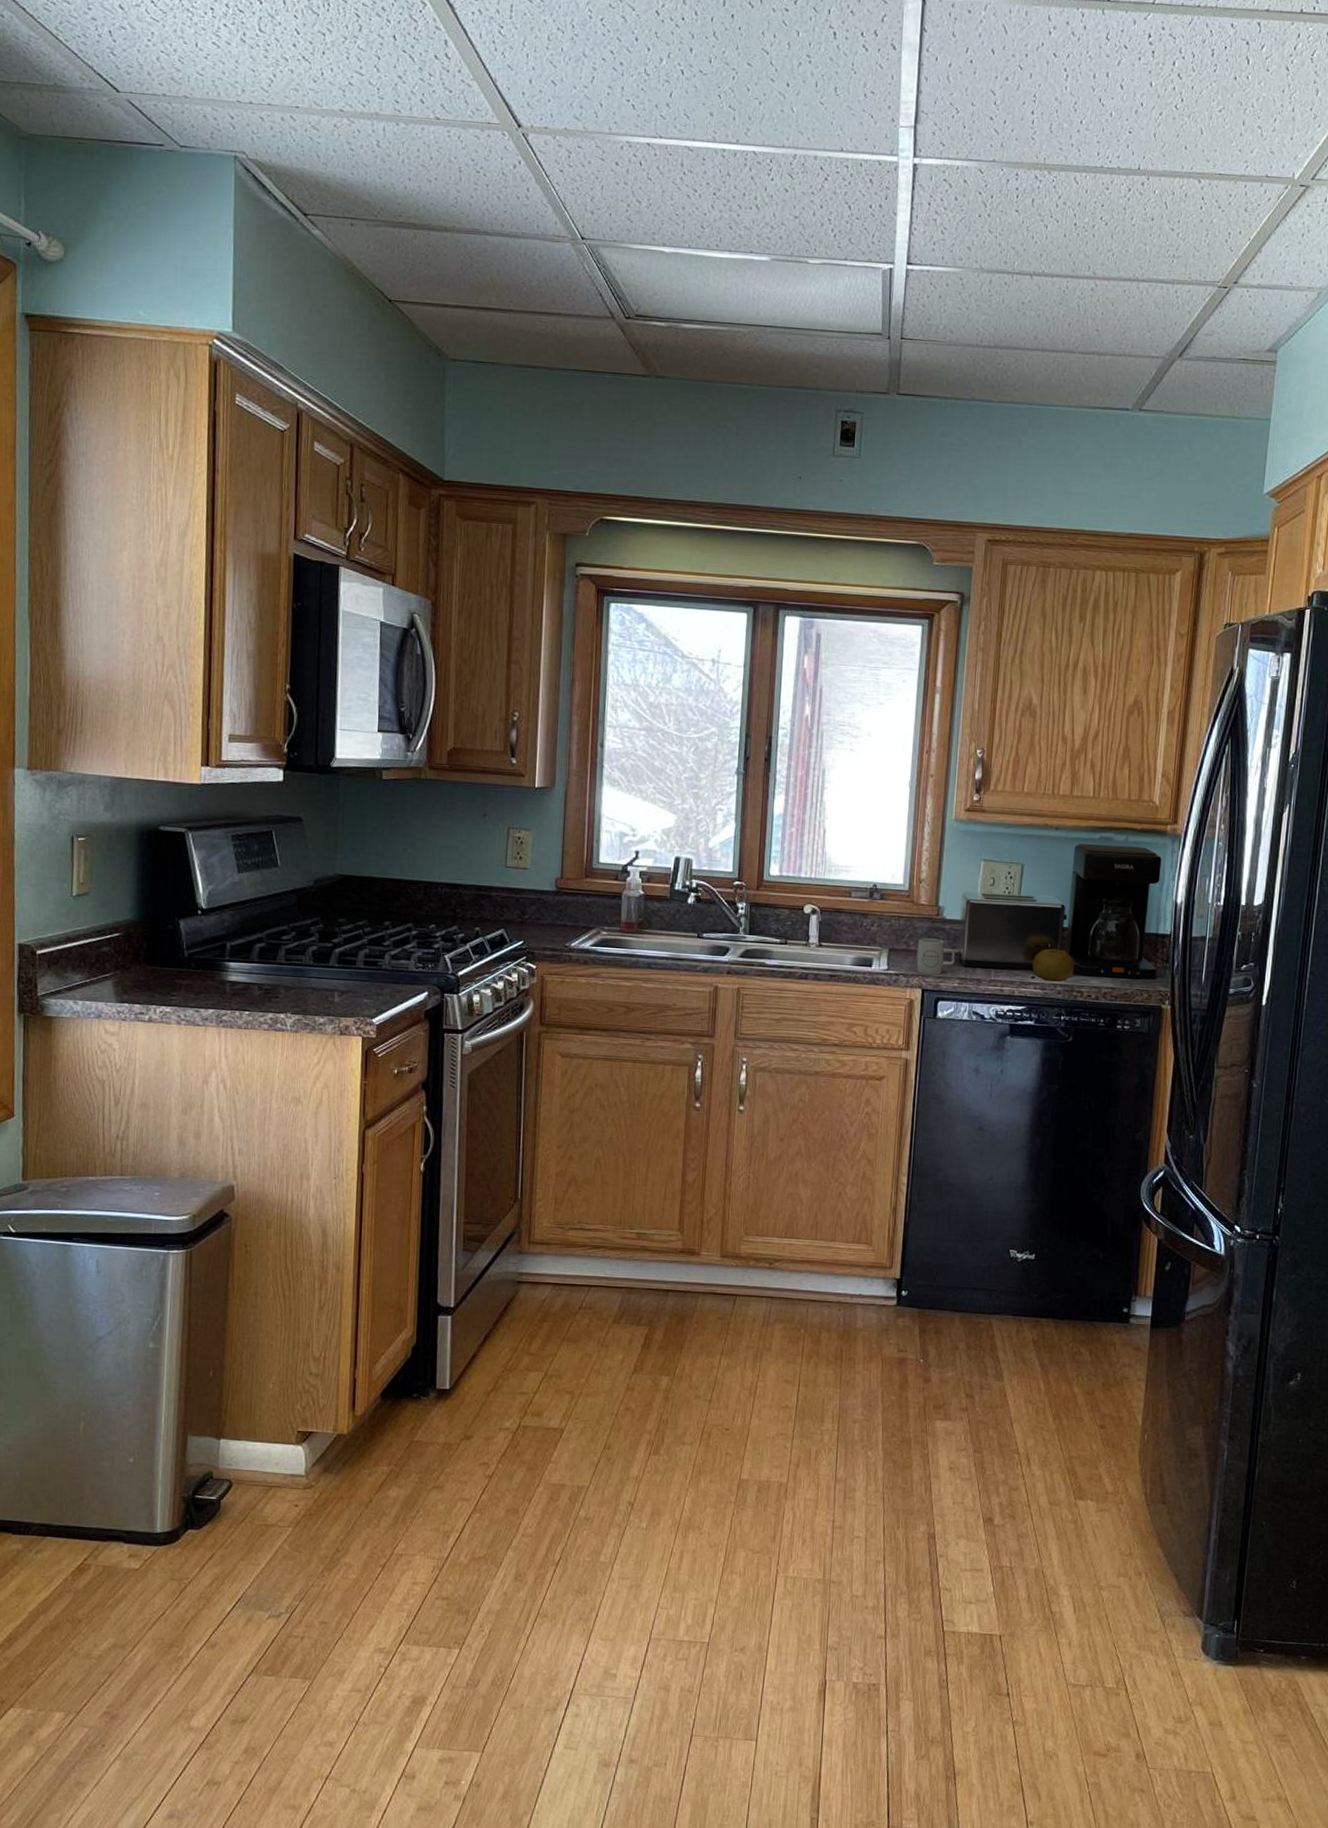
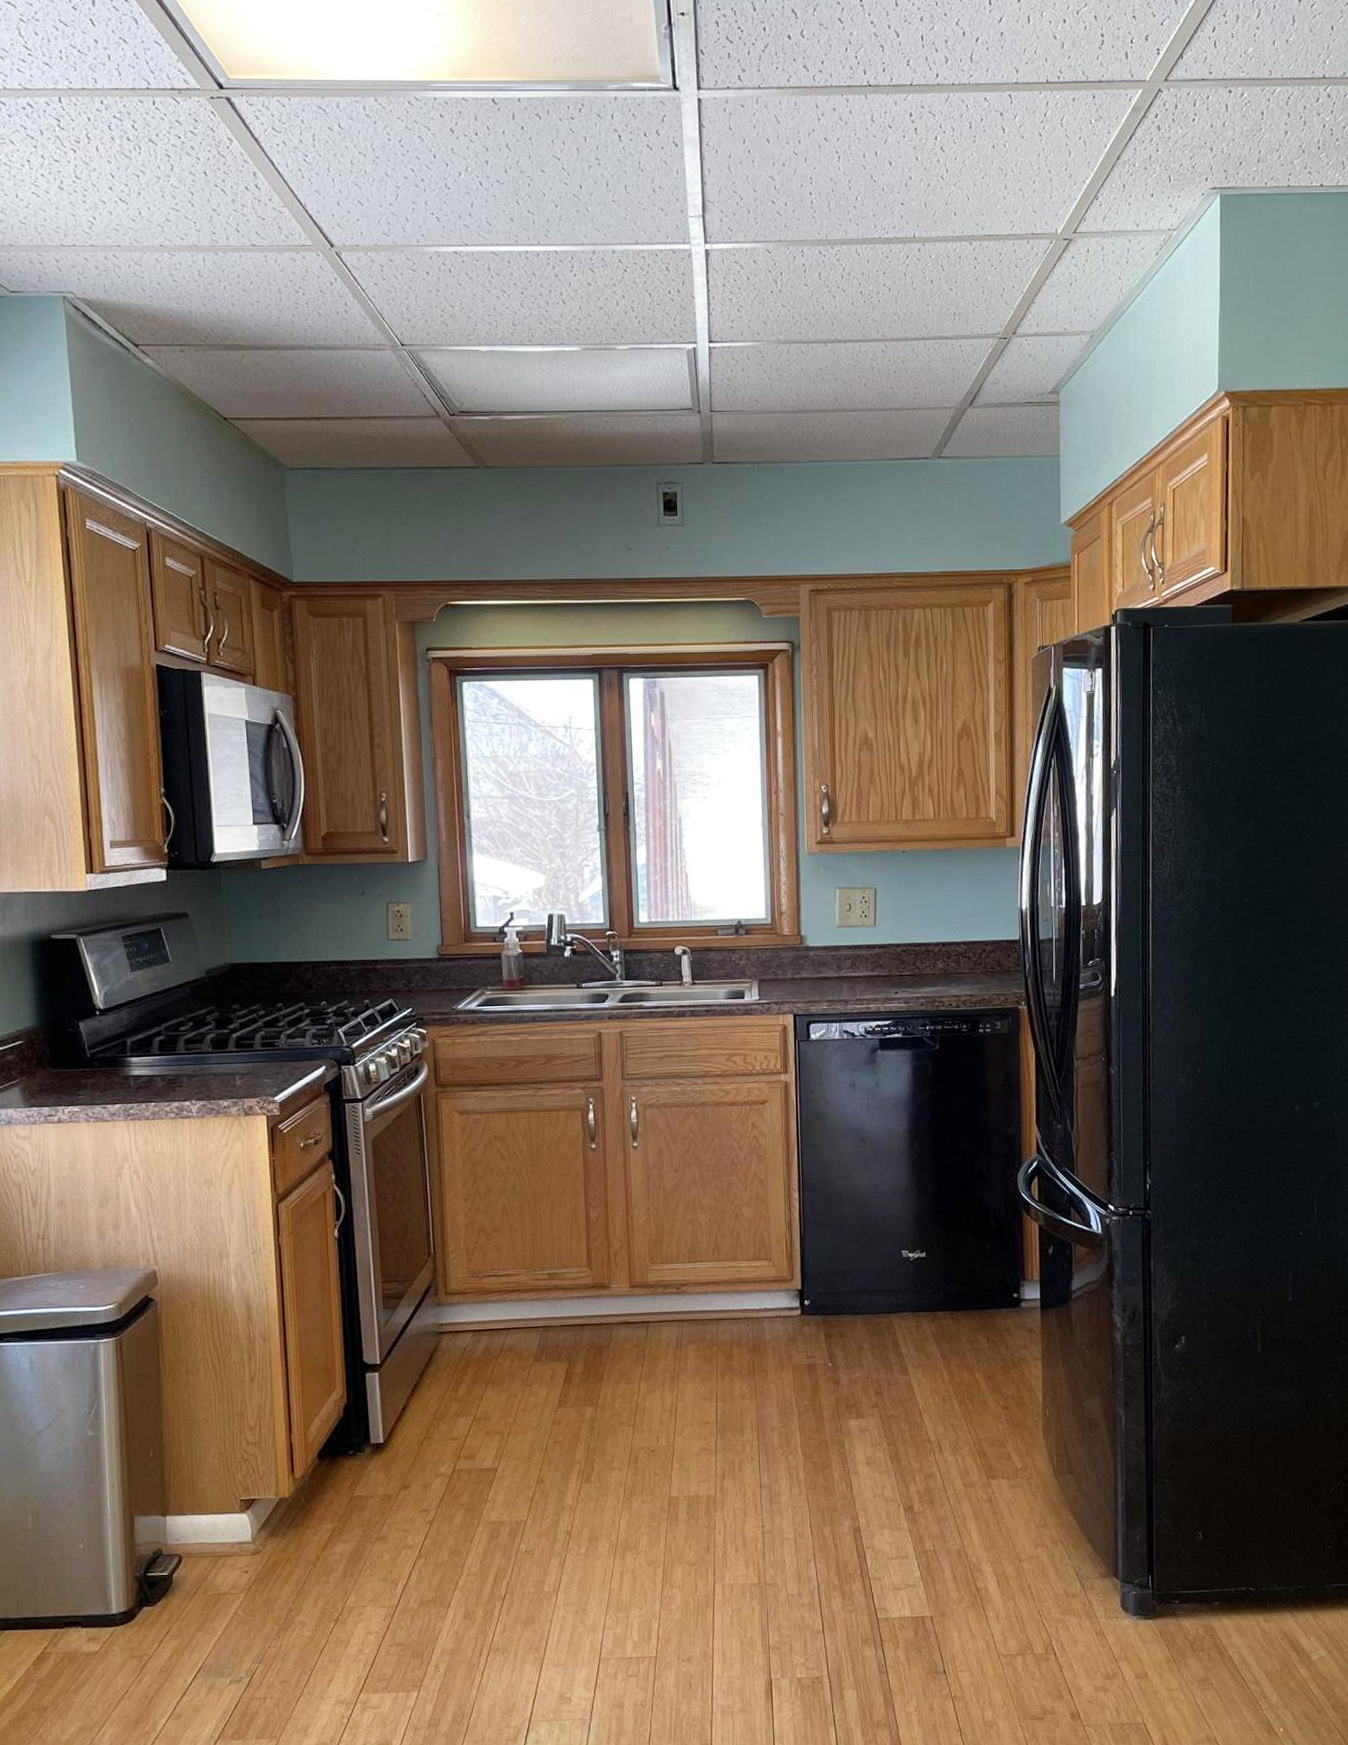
mug: present [916,938,955,976] -> none [785,966,821,1001]
toaster: present [957,890,1067,970] -> none [821,915,922,989]
fruit: present [1032,948,1075,982] -> none [894,964,934,996]
coffee maker: present [1063,843,1162,980] -> none [921,861,1011,987]

